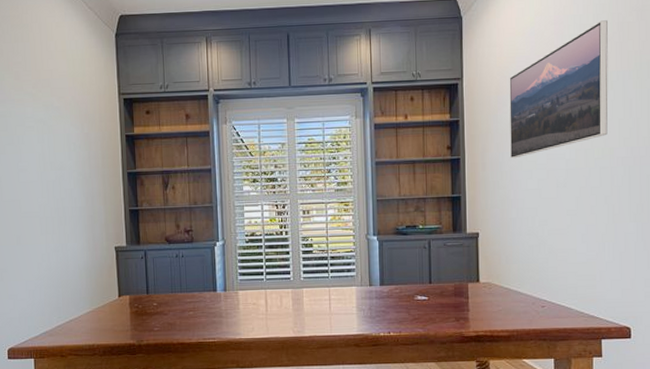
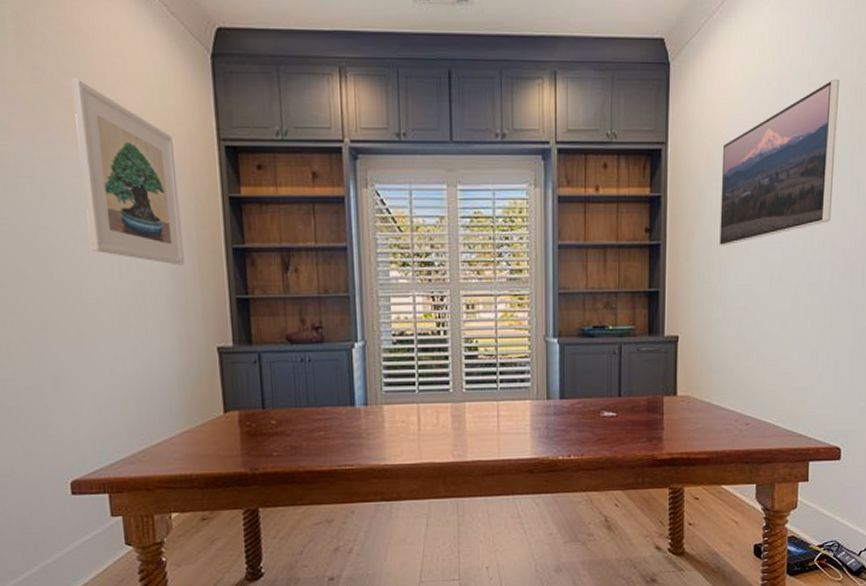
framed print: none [20,56,93,187] -> present [72,78,184,266]

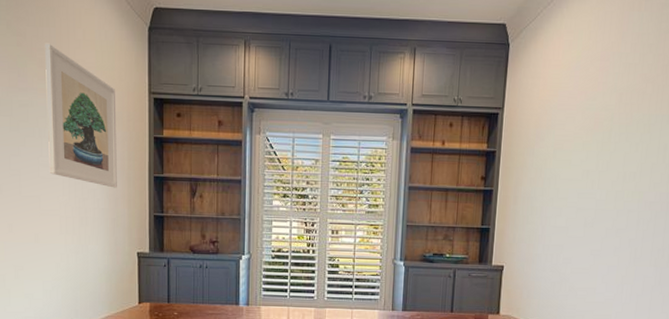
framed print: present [719,79,839,247] -> none [542,61,653,195]

